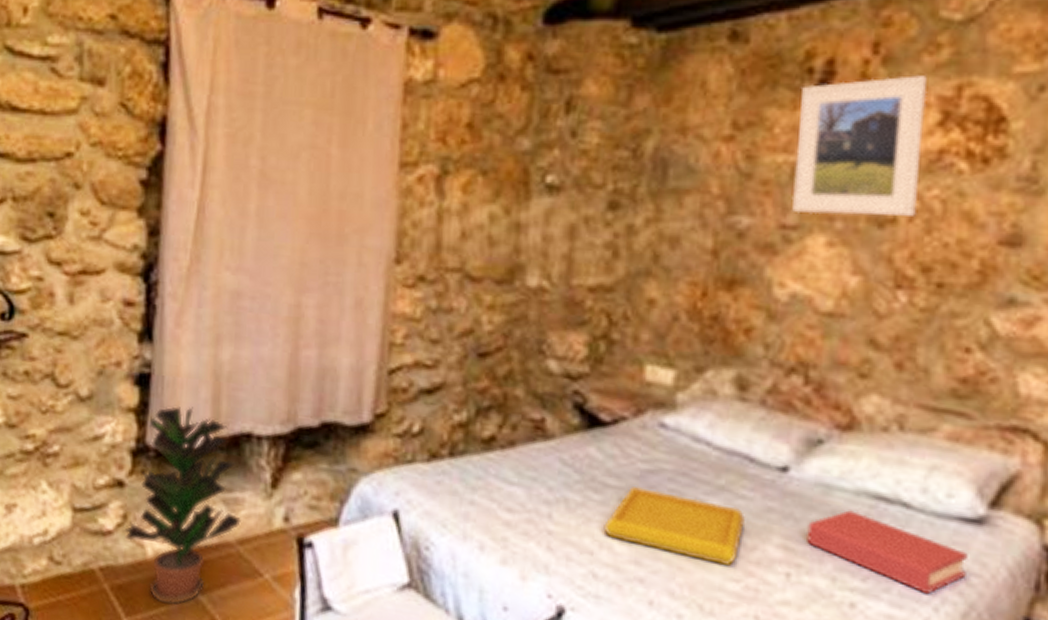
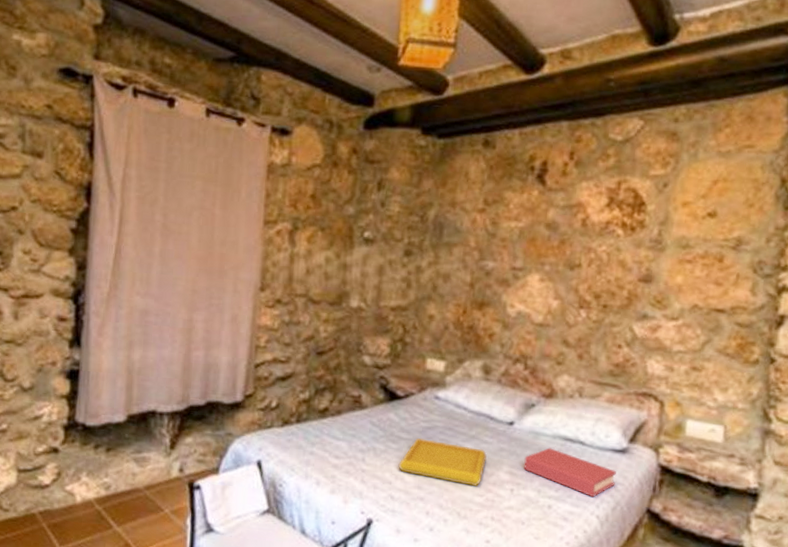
potted plant: present [123,406,241,606] -> none [57,393,148,536]
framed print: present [791,75,928,217] -> none [519,174,601,263]

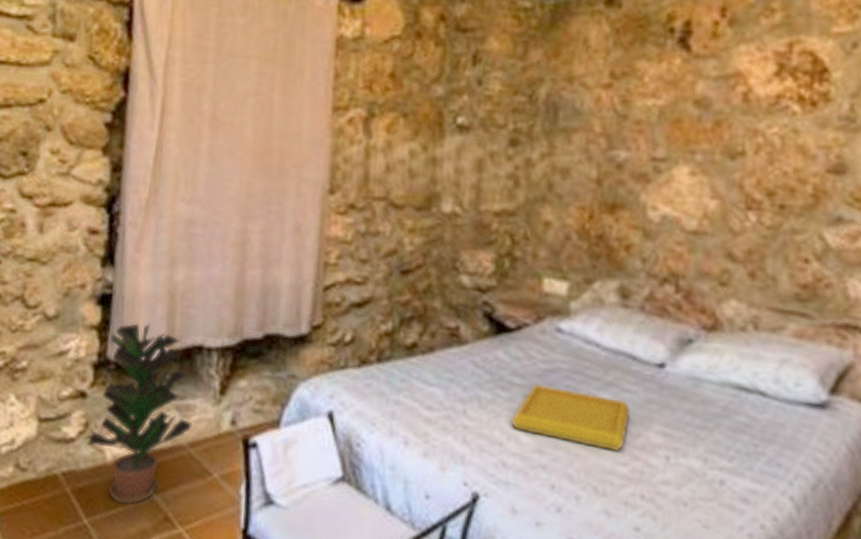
potted plant: none [57,393,148,536] -> present [84,323,193,505]
hardback book: present [524,448,616,498] -> none [682,399,814,471]

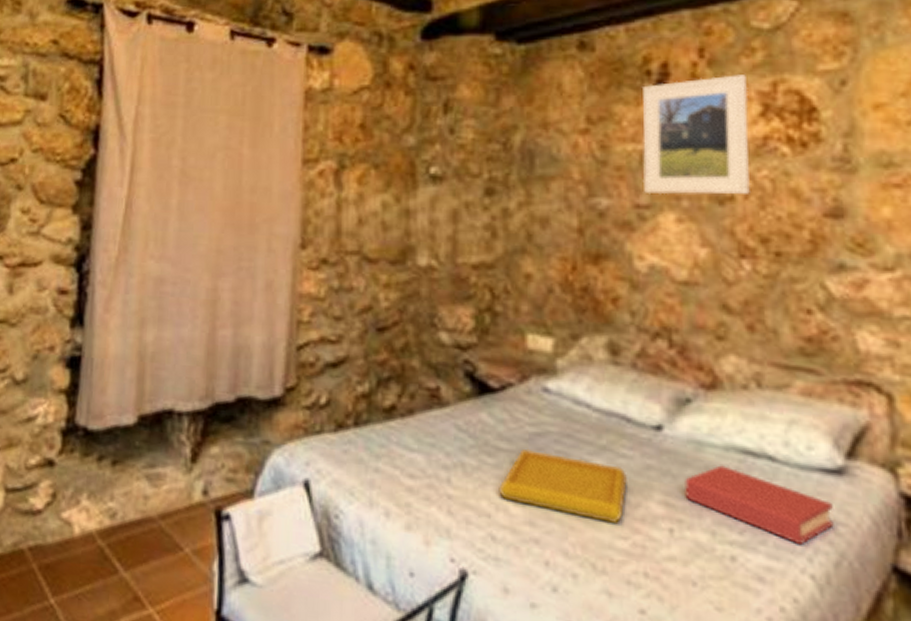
potted plant: present [84,323,193,505] -> none [52,386,163,583]
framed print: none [660,34,766,150] -> present [642,75,751,195]
hardback book: none [682,399,814,471] -> present [685,465,834,546]

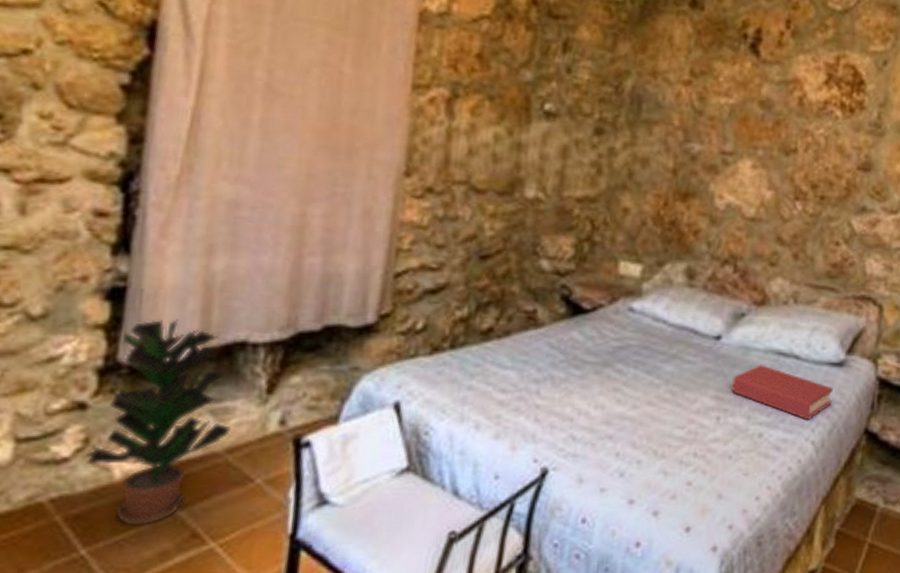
potted plant: none [52,386,163,583] -> present [83,319,231,526]
serving tray: present [499,448,627,523] -> none [582,360,689,416]
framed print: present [642,75,751,195] -> none [729,46,819,148]

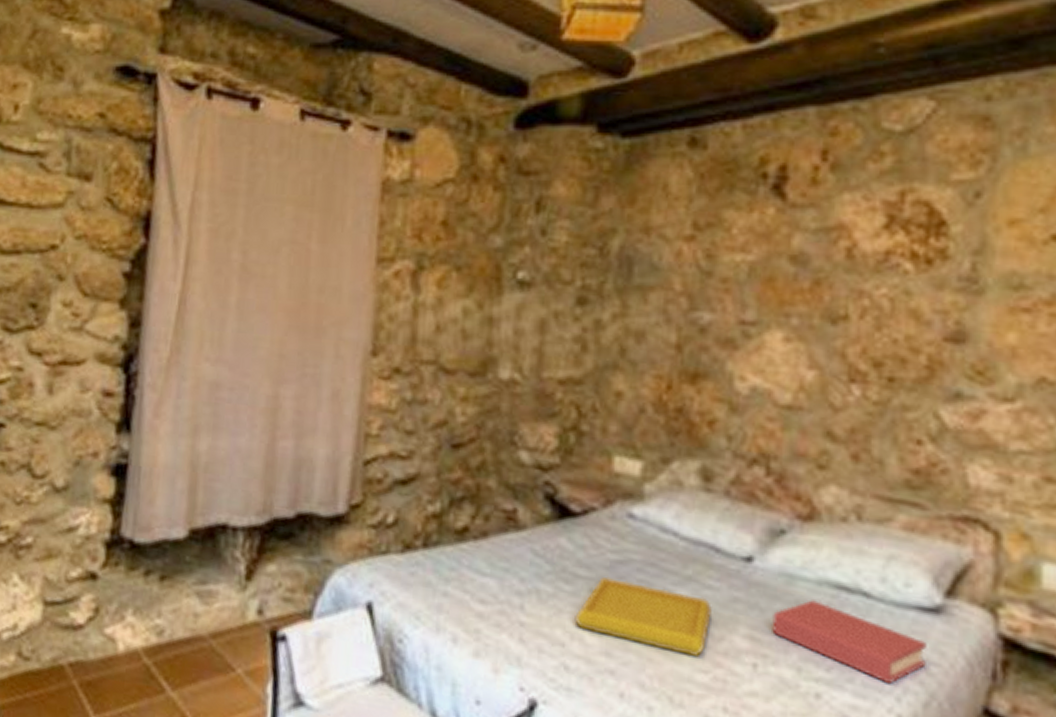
potted plant: present [83,319,231,526] -> none [94,497,215,702]
serving tray: none [582,360,689,416] -> present [574,576,712,656]

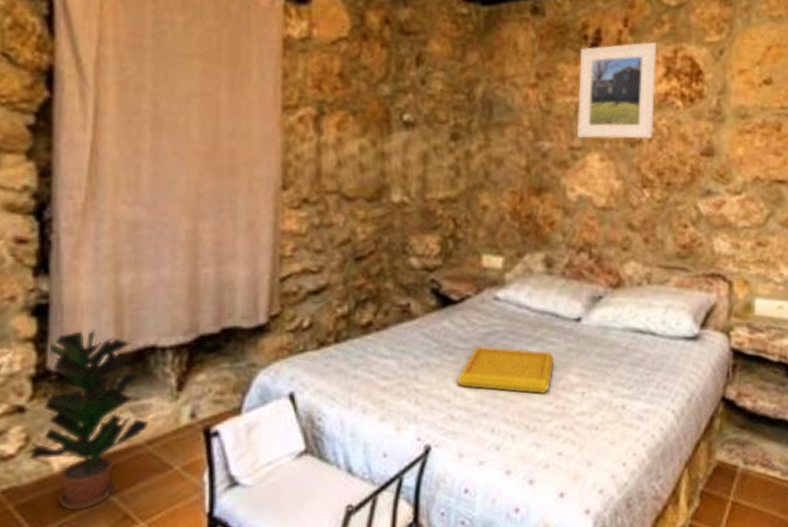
potted plant: none [94,497,215,702] -> present [26,330,149,511]
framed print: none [749,181,873,314] -> present [576,42,657,139]
hardback book: present [772,600,927,685] -> none [594,342,689,392]

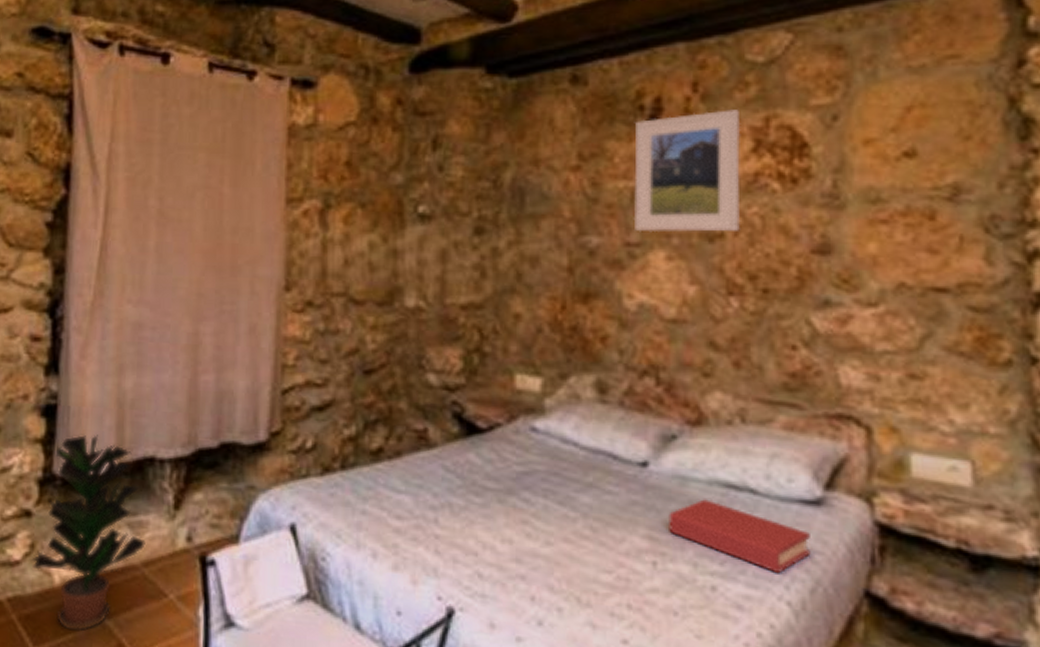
serving tray: present [457,345,554,394] -> none [486,487,612,558]
hardback book: none [594,342,689,392] -> present [669,499,811,574]

